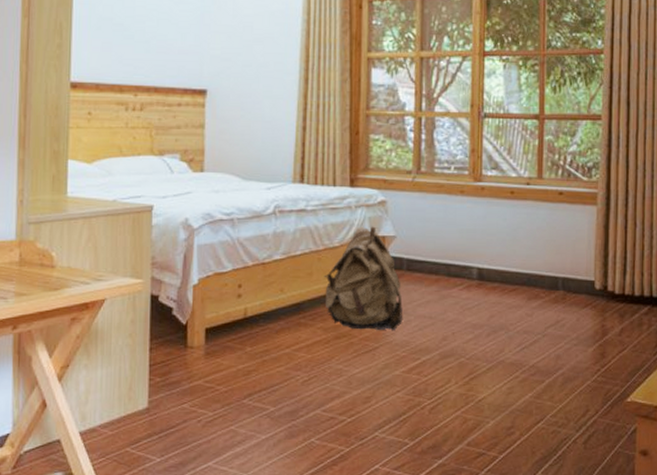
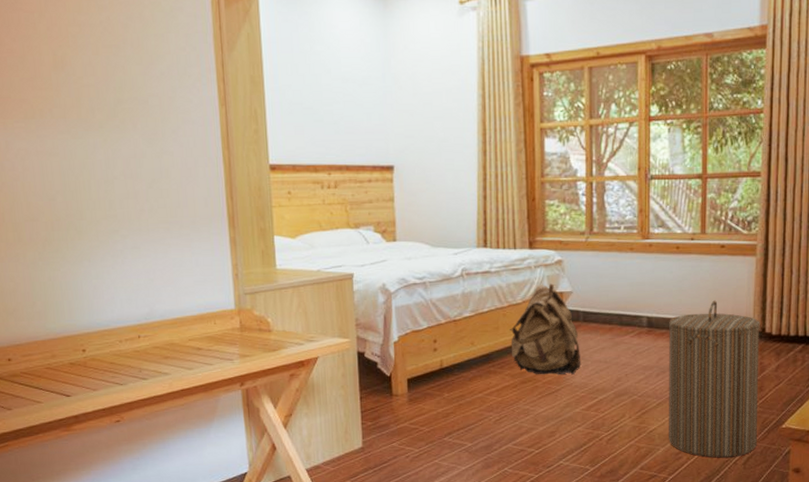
laundry hamper: none [500,252,602,435] -> present [668,300,760,458]

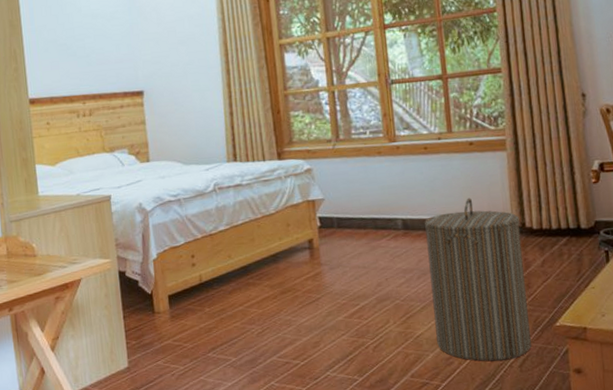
backpack: present [509,283,582,375] -> none [265,192,340,284]

